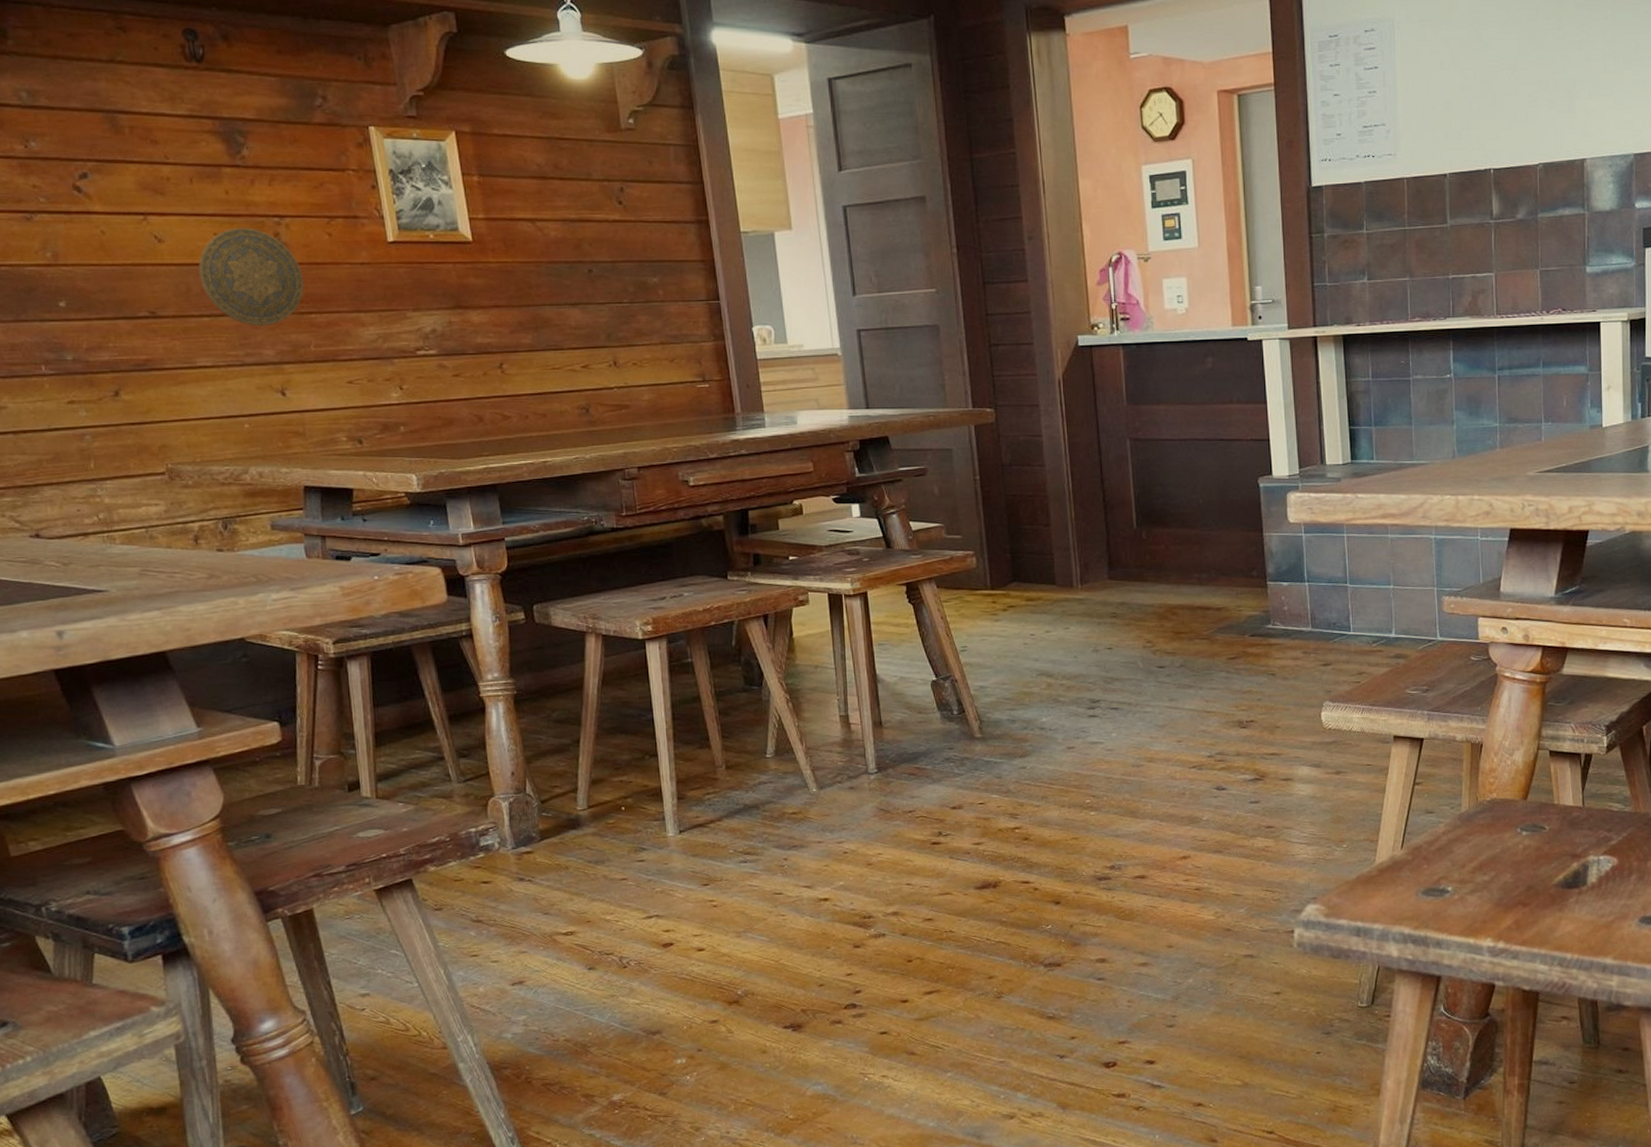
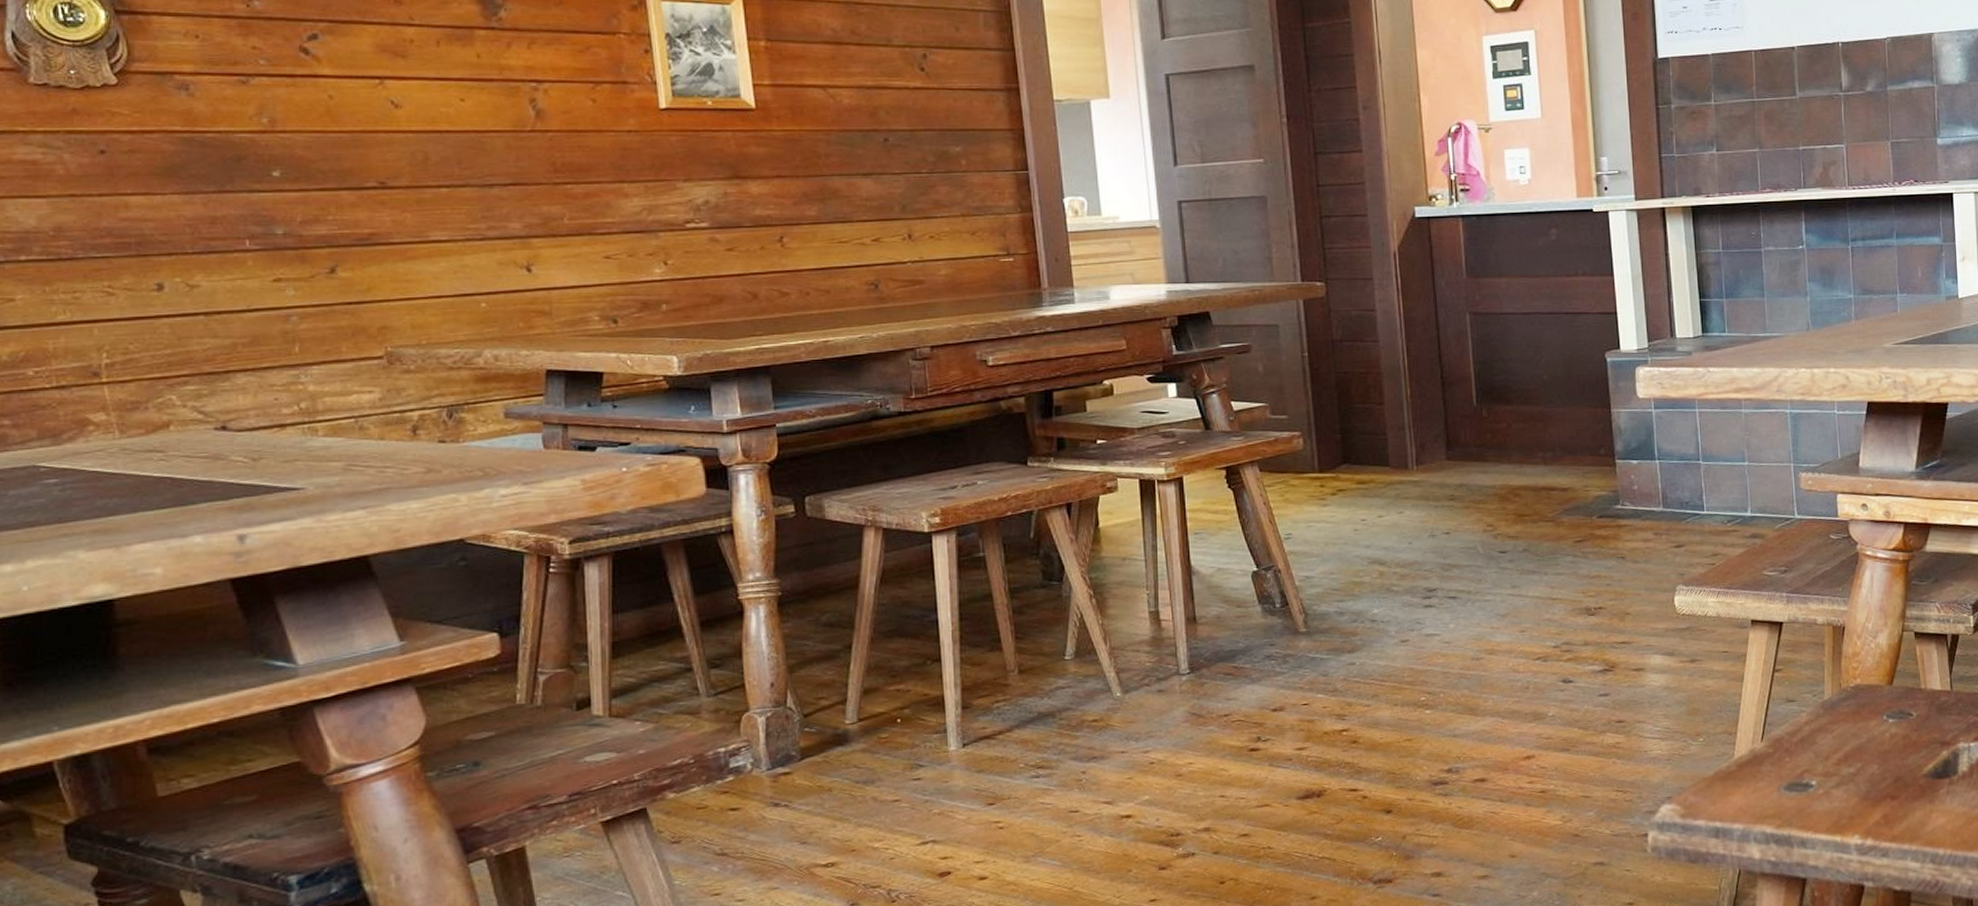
decorative plate: present [198,227,304,327] -> none [440,92,561,198]

